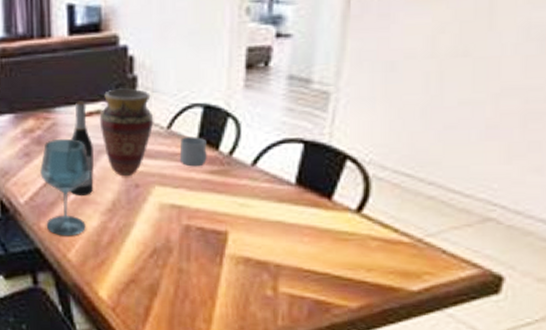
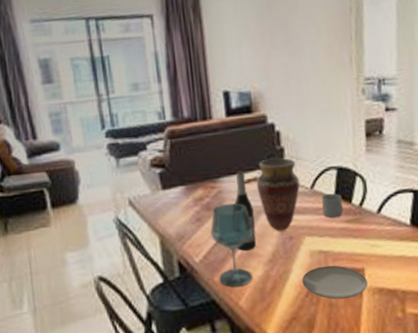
plate: none [146,223,231,265] -> present [302,265,368,299]

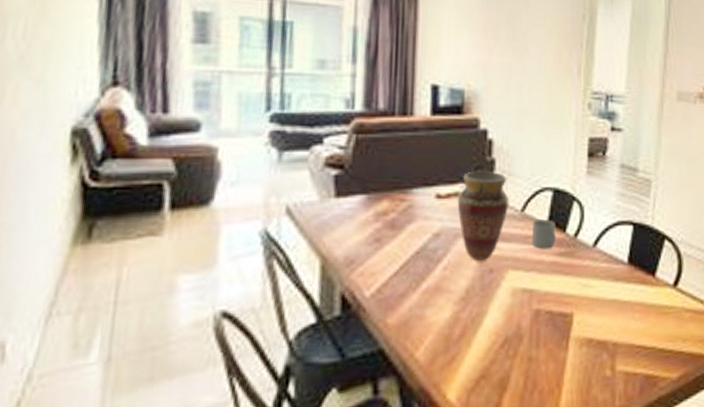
wine glass: present [210,203,253,287] -> none [391,221,446,332]
wine bottle: present [234,170,257,251] -> none [422,182,450,284]
plate: present [302,265,368,299] -> none [498,308,576,352]

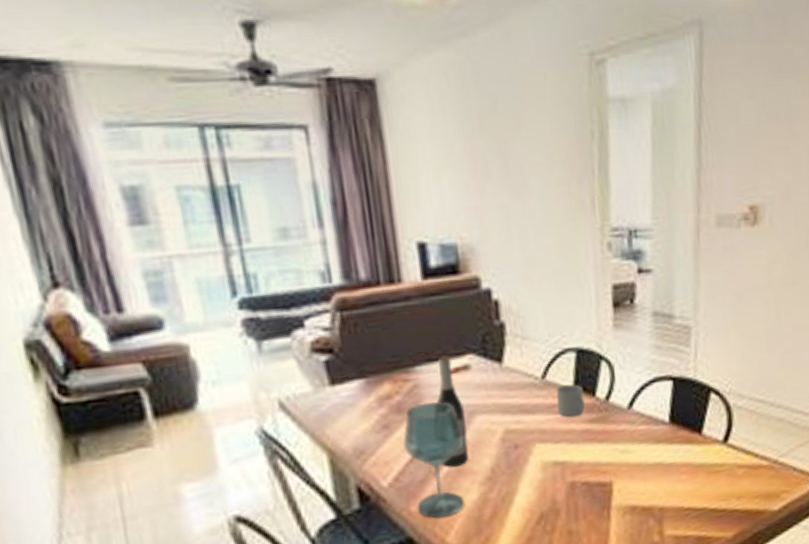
wine glass: none [391,221,446,332] -> present [403,401,464,518]
wine bottle: none [422,182,450,284] -> present [437,355,469,467]
vase: present [457,171,509,261] -> none [467,337,528,438]

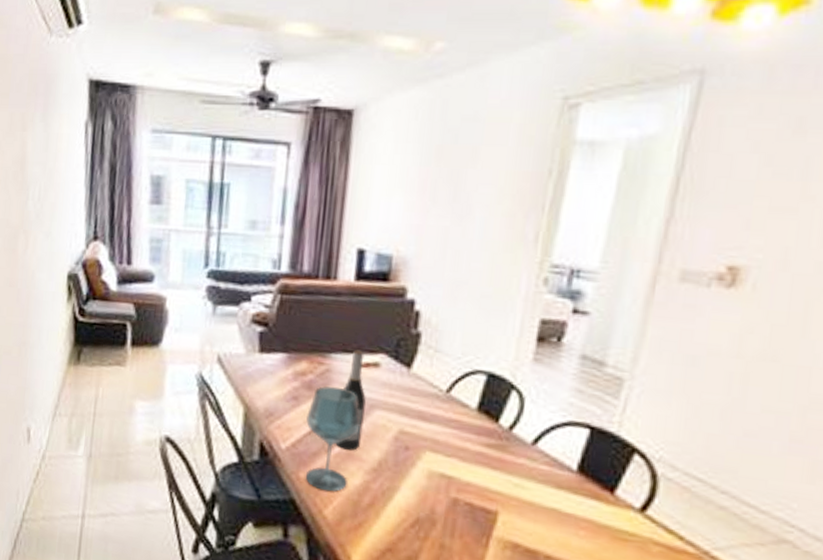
cup: present [556,384,585,418] -> none [455,404,487,438]

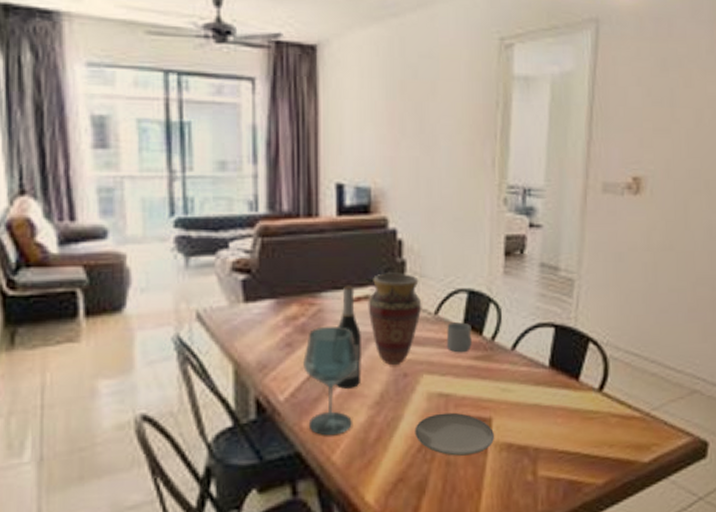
vase: none [375,342,434,436] -> present [368,273,422,365]
plate: none [409,493,500,545] -> present [414,412,495,456]
cup: none [455,404,487,438] -> present [446,322,472,353]

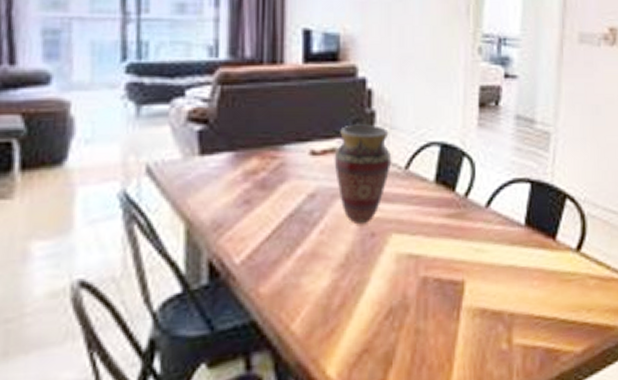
wine glass: present [303,325,358,436] -> none [262,181,323,303]
wine bottle: present [336,285,362,389] -> none [297,137,326,250]
plate: present [414,412,495,456] -> none [382,275,468,324]
cup: present [446,322,472,353] -> none [417,177,444,211]

